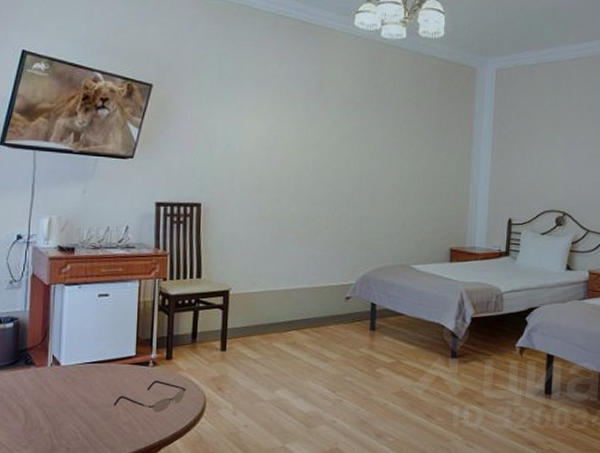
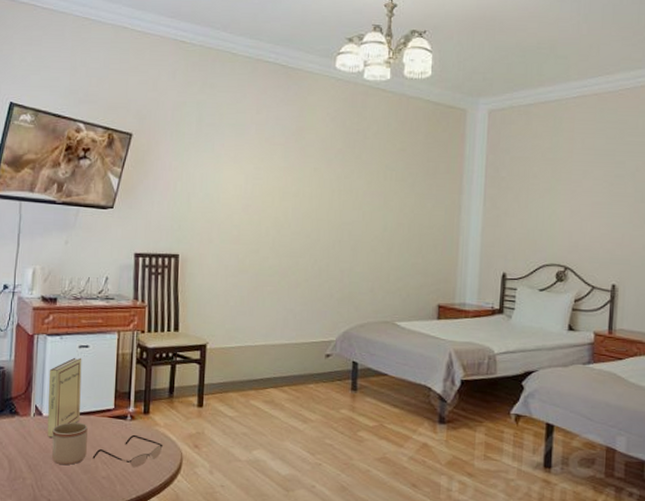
book: none [65,306,102,386] -> present [47,357,82,437]
mug: none [70,370,108,414] -> present [51,422,88,466]

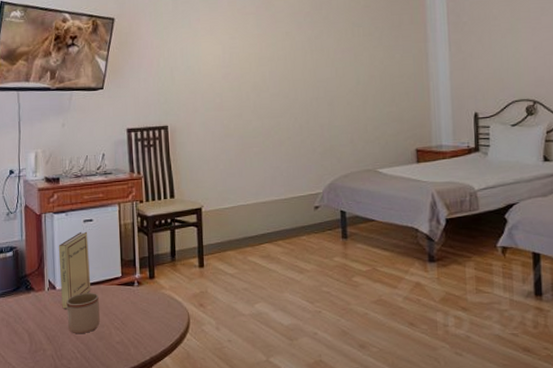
eyeglasses: present [92,434,163,468] -> none [106,299,170,331]

